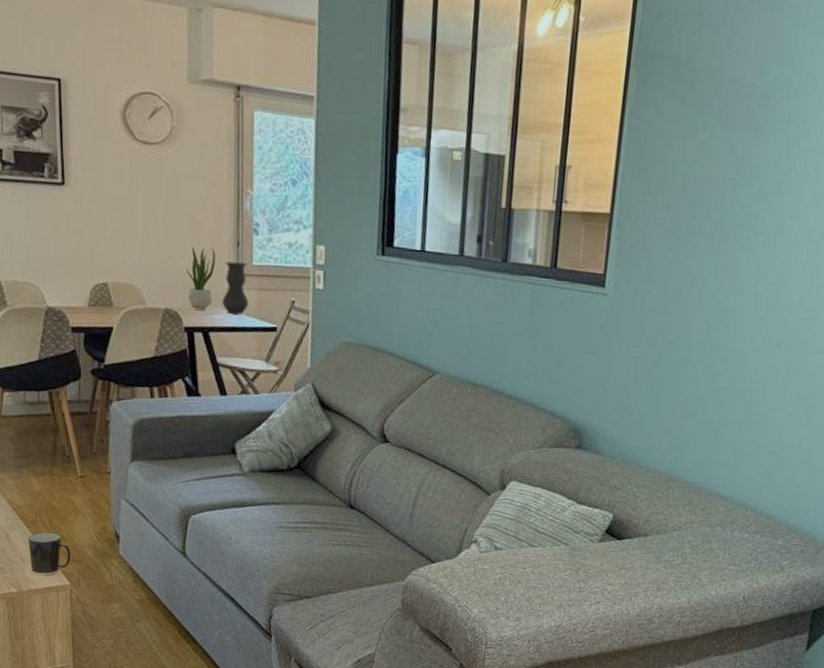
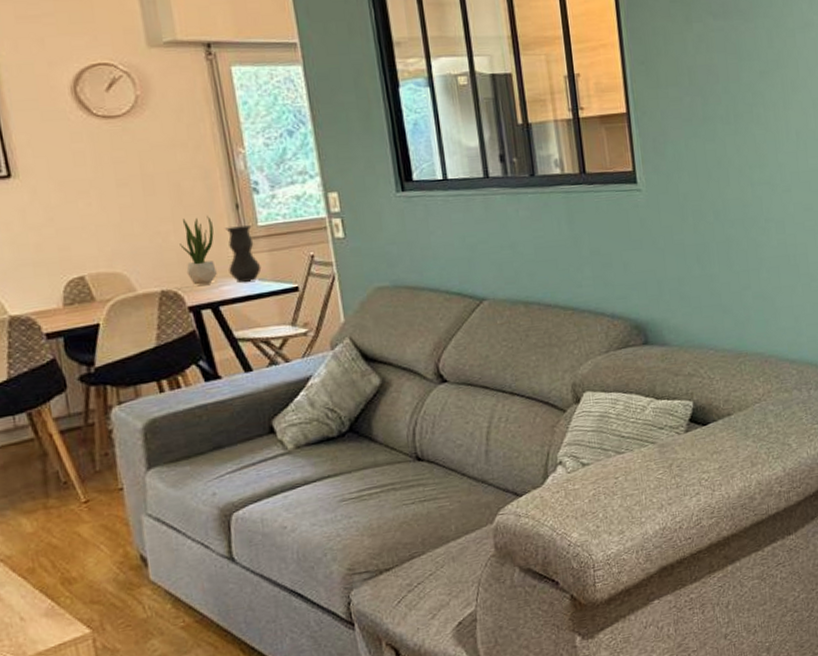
mug: present [27,532,71,577] -> none [25,575,88,633]

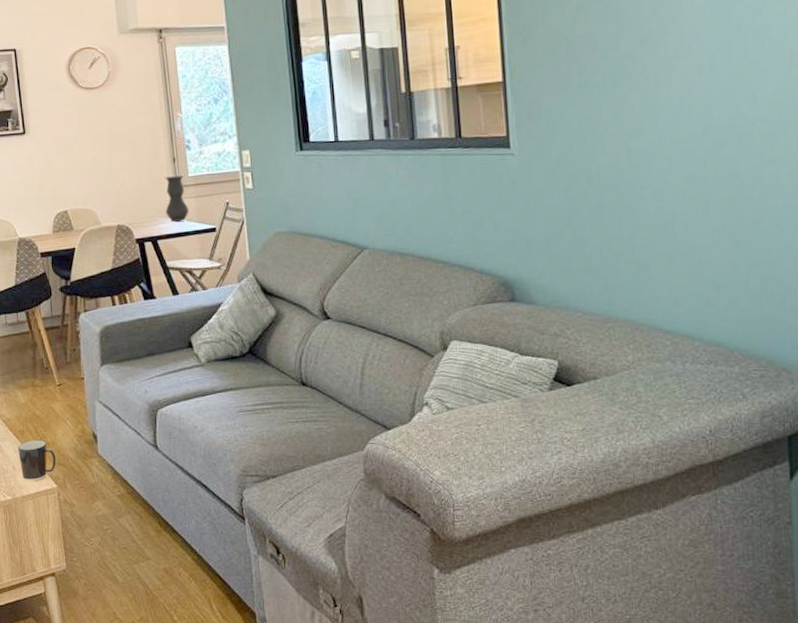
mug: none [25,575,88,633] -> present [17,439,56,482]
potted plant: present [180,216,217,286] -> none [132,167,157,222]

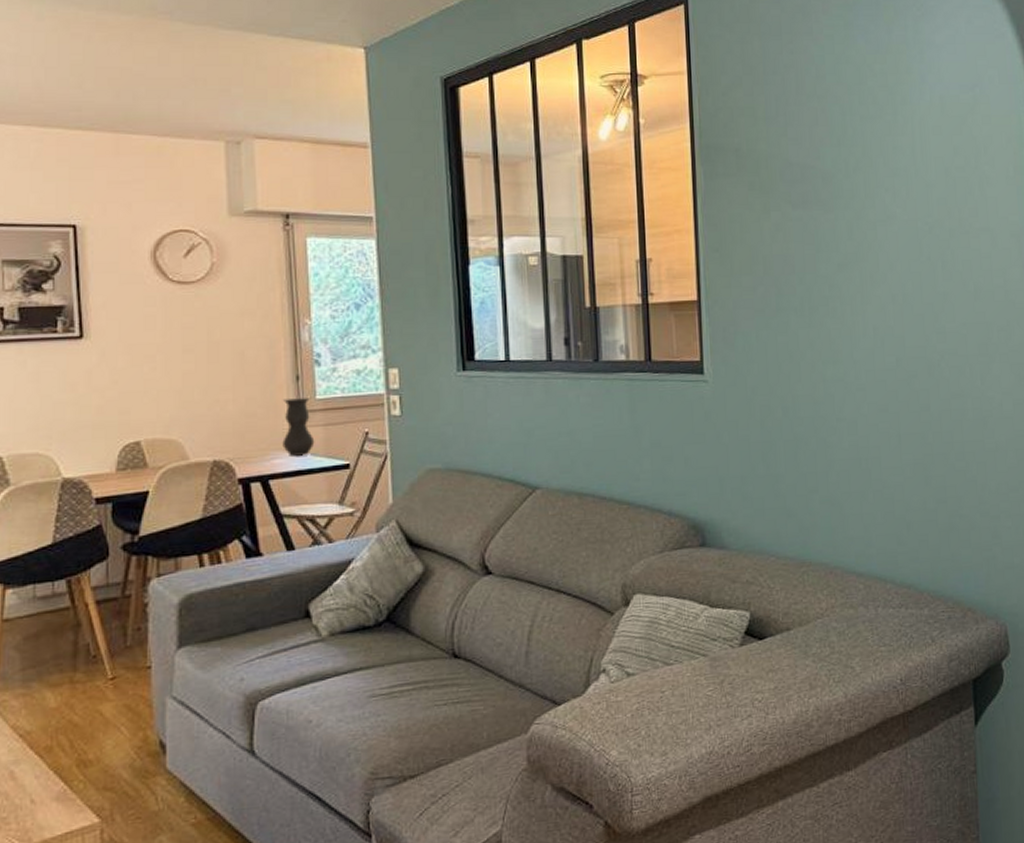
mug: present [17,439,56,482] -> none [40,757,100,819]

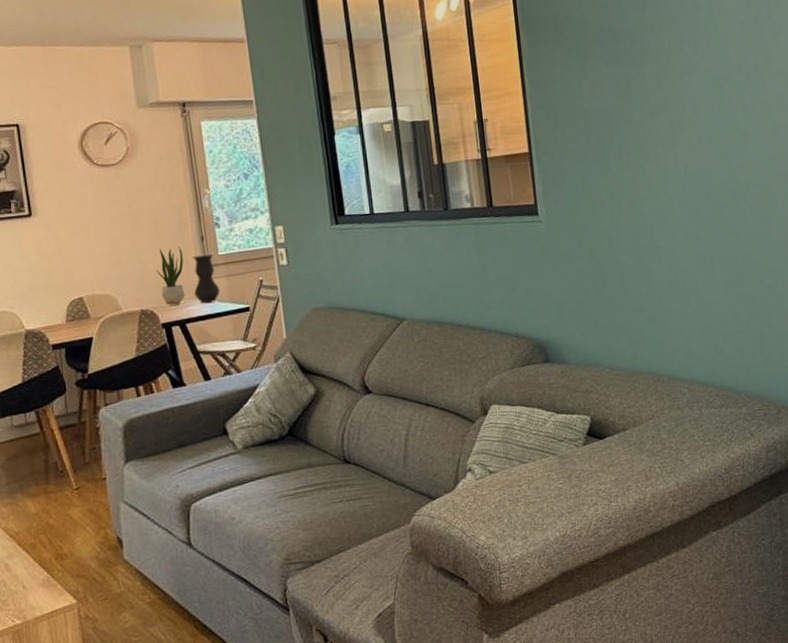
potted plant: none [237,387,271,457] -> present [157,247,185,306]

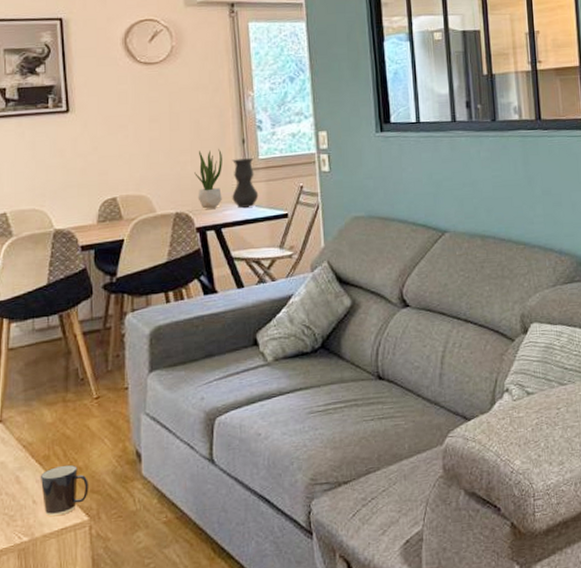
mug: none [28,551,75,601] -> present [40,464,89,517]

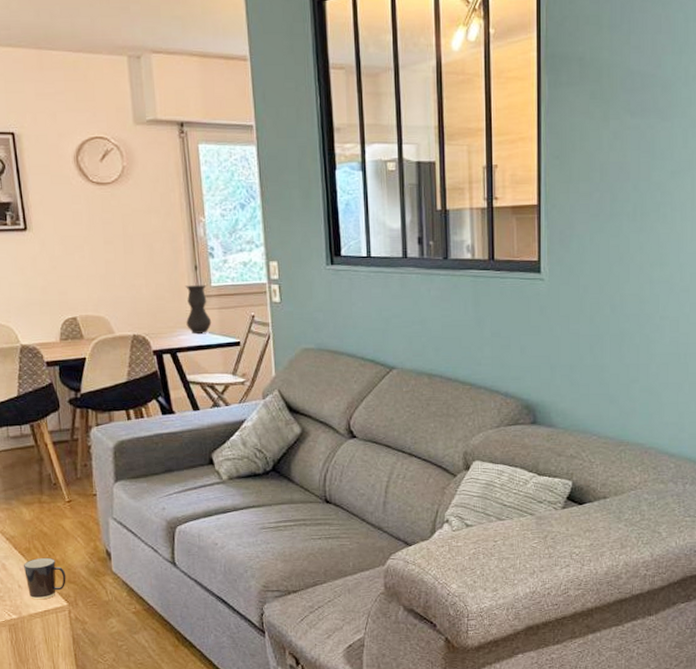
potted plant: present [194,149,222,209] -> none [149,274,177,333]

